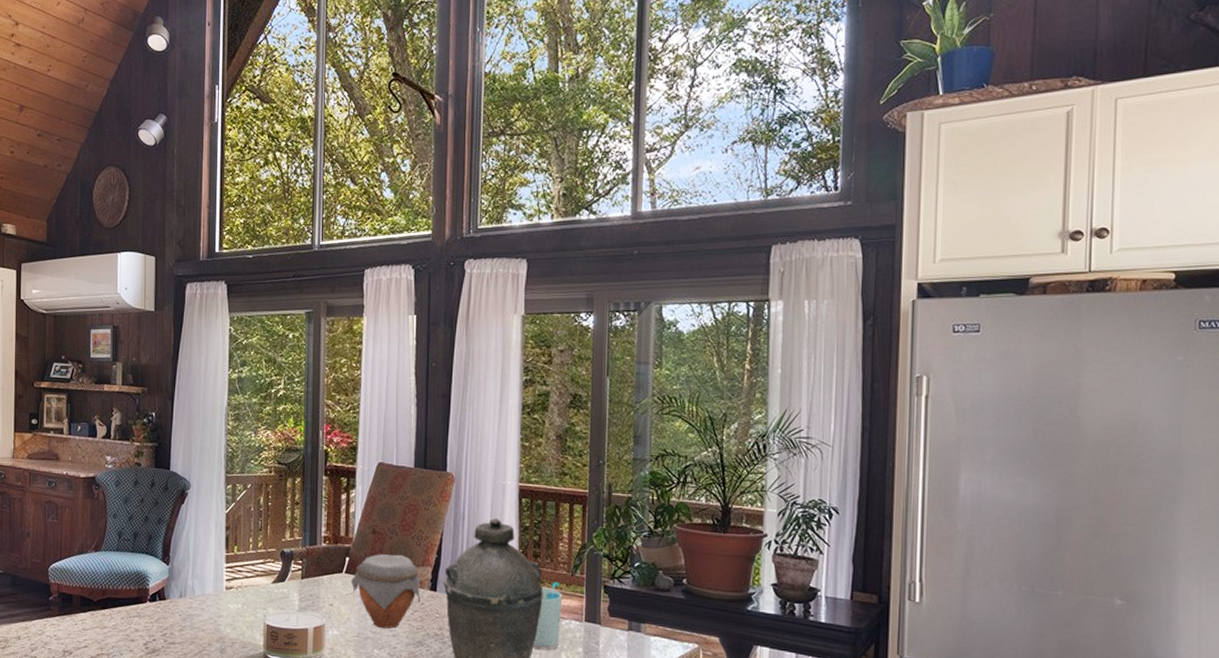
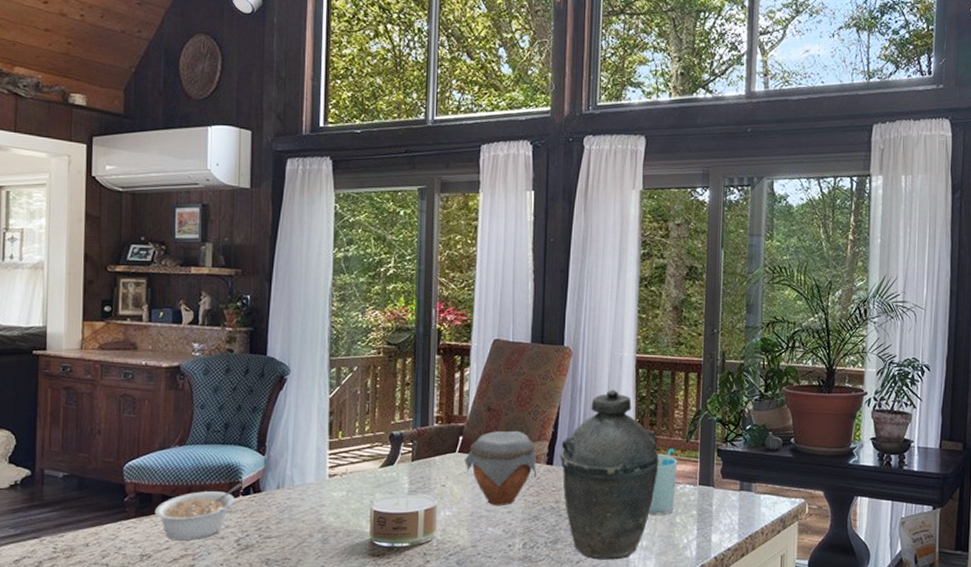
legume: none [75,589,151,641] -> present [155,483,244,541]

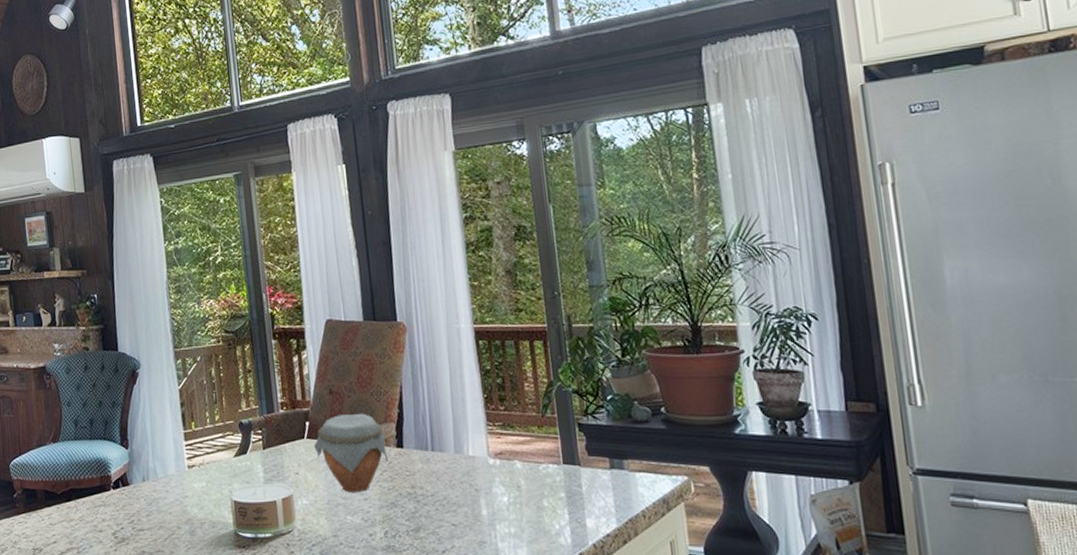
legume: present [155,483,244,541] -> none [40,476,113,534]
kettle: present [559,390,659,560] -> none [409,365,516,549]
cup: present [648,449,678,516] -> none [511,425,539,500]

